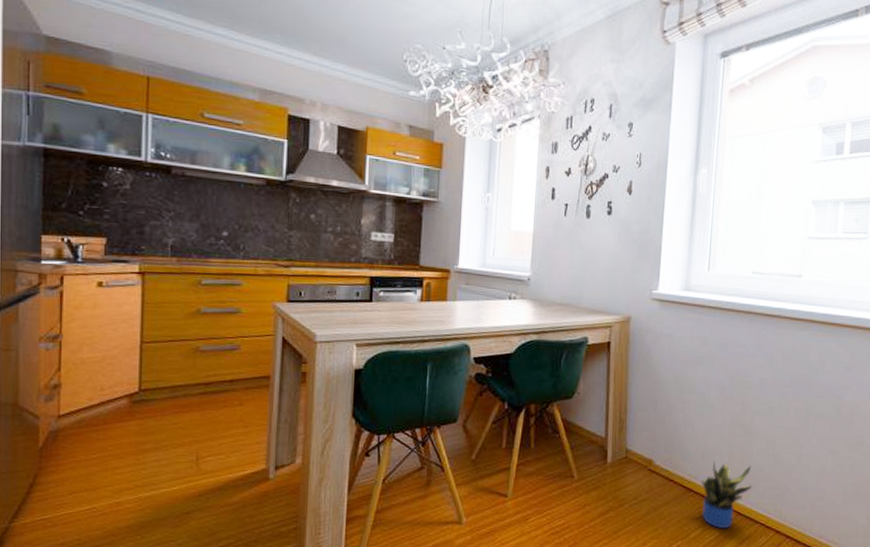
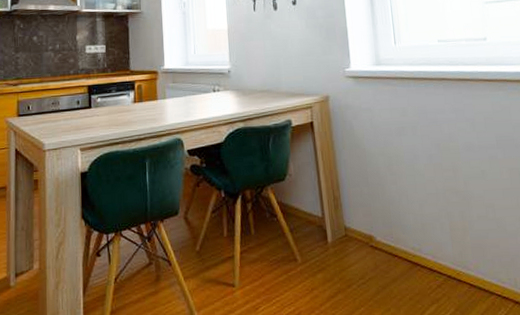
potted plant: present [701,461,753,528] -> none [426,231,480,303]

